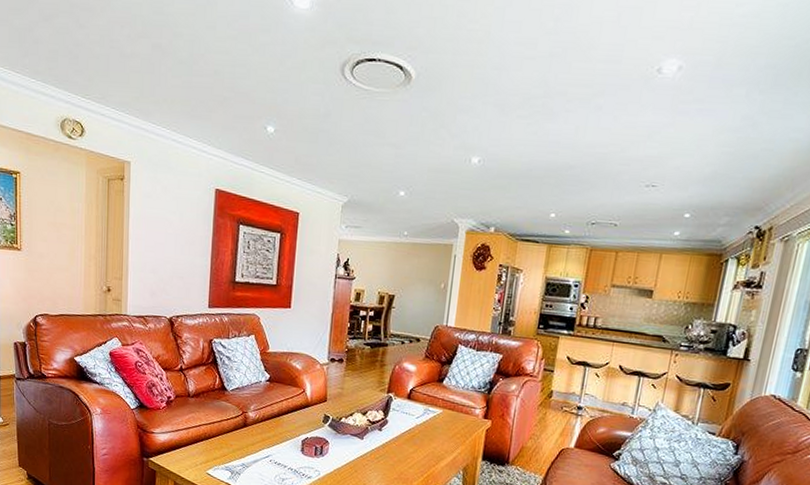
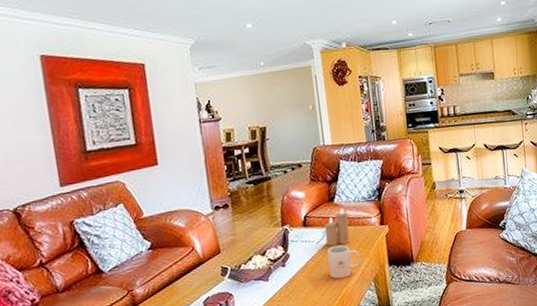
mug: none [420,425,455,459] -> present [327,245,360,279]
candle: none [425,391,454,427] -> present [324,208,350,246]

